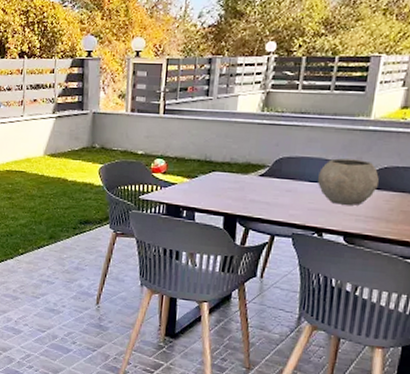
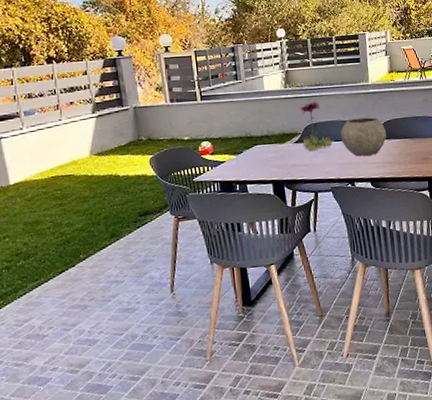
flower: none [267,130,309,188] -> present [300,100,335,150]

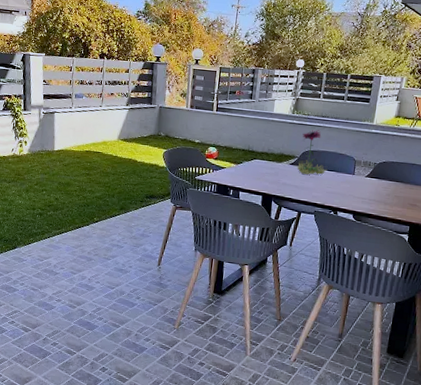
bowl: present [341,117,386,156] -> none [334,153,379,191]

